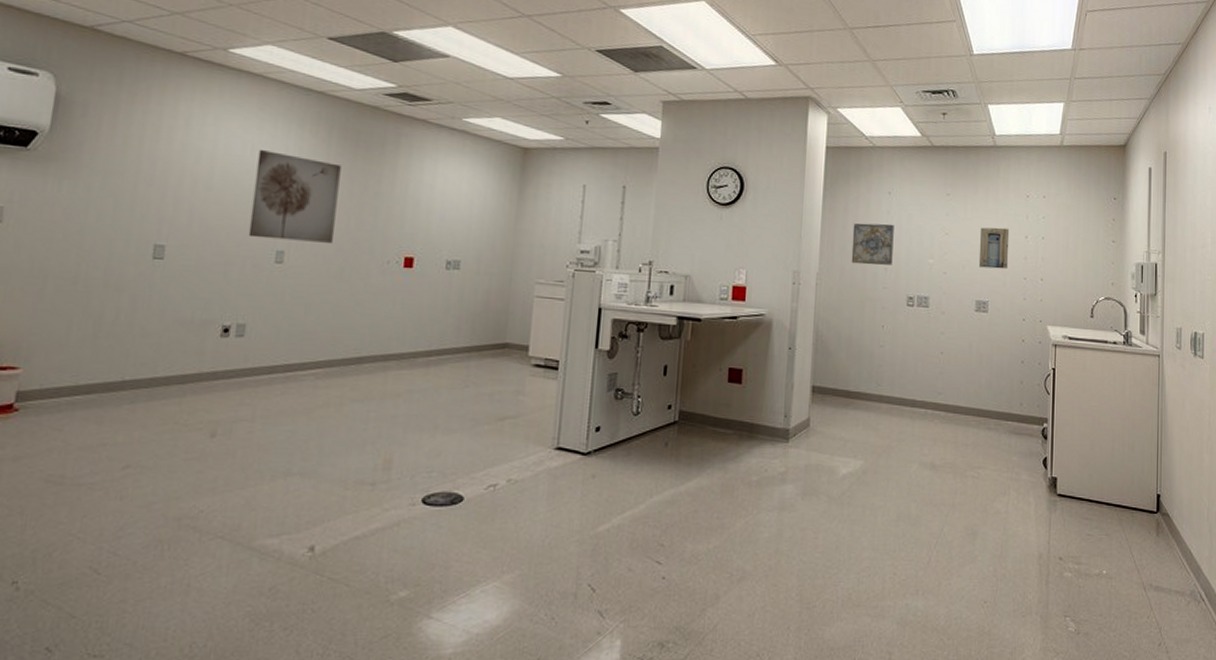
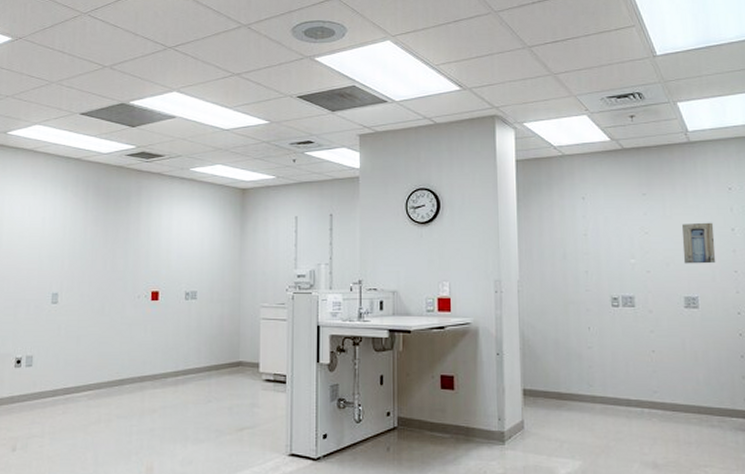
wall art: present [248,150,341,243] -> none [30,211,97,284]
wall art: present [851,223,894,265] -> none [549,228,593,269]

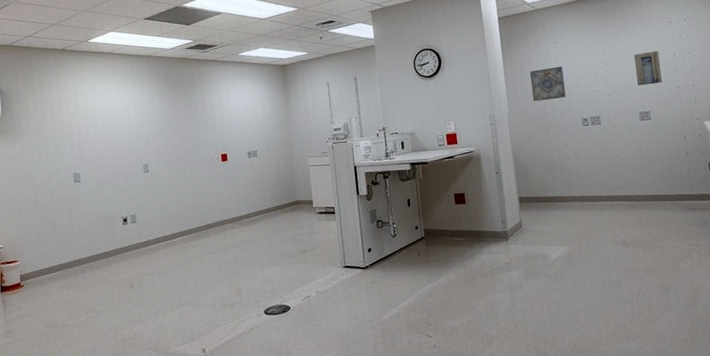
wall art: none [549,228,593,269] -> present [529,66,566,102]

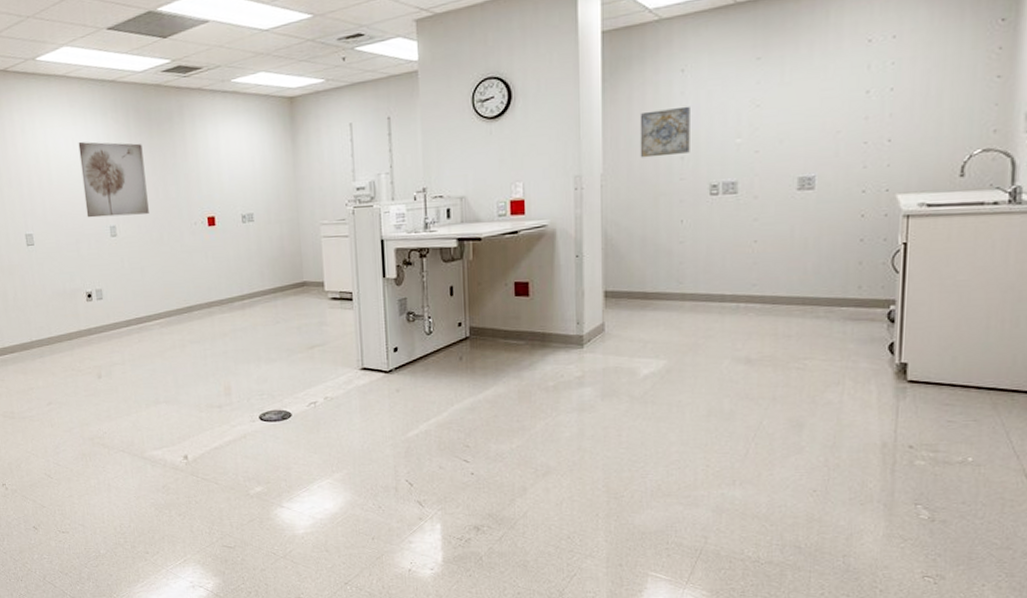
wall art: none [119,101,175,159] -> present [78,142,149,218]
wall art: present [633,50,663,86] -> none [801,85,844,139]

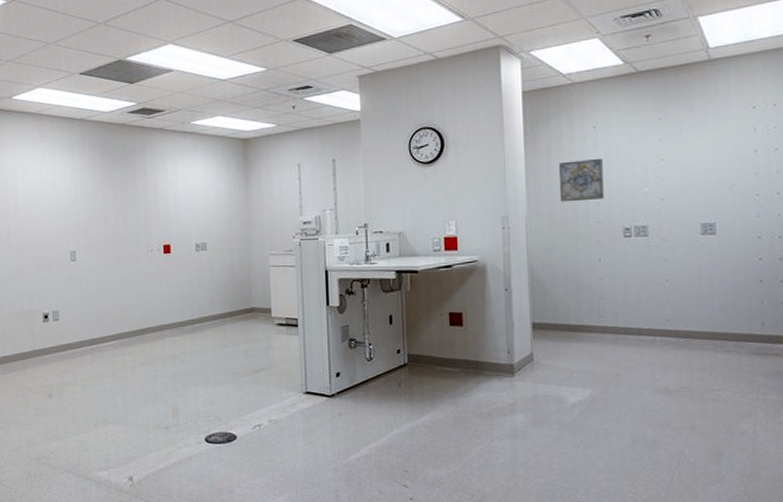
wall art: present [78,142,149,218] -> none [46,173,108,243]

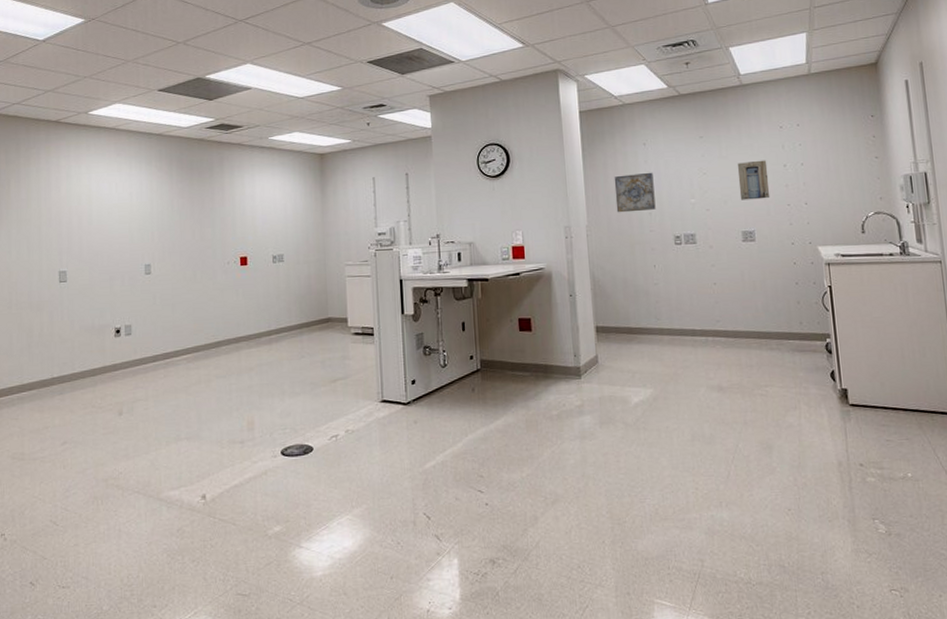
wall art: none [699,144,736,189] -> present [737,160,770,200]

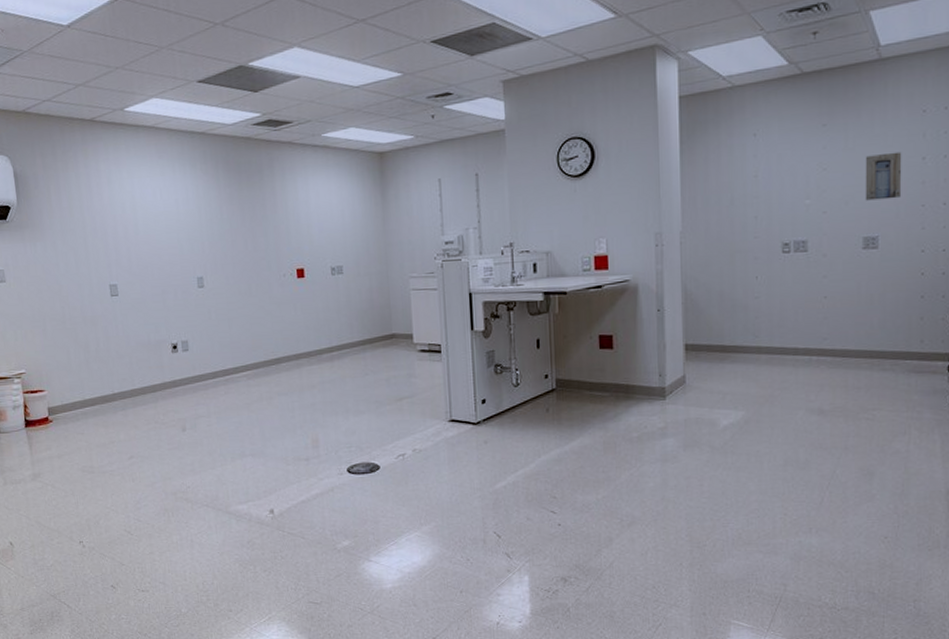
wall art: present [614,172,656,213] -> none [715,168,763,217]

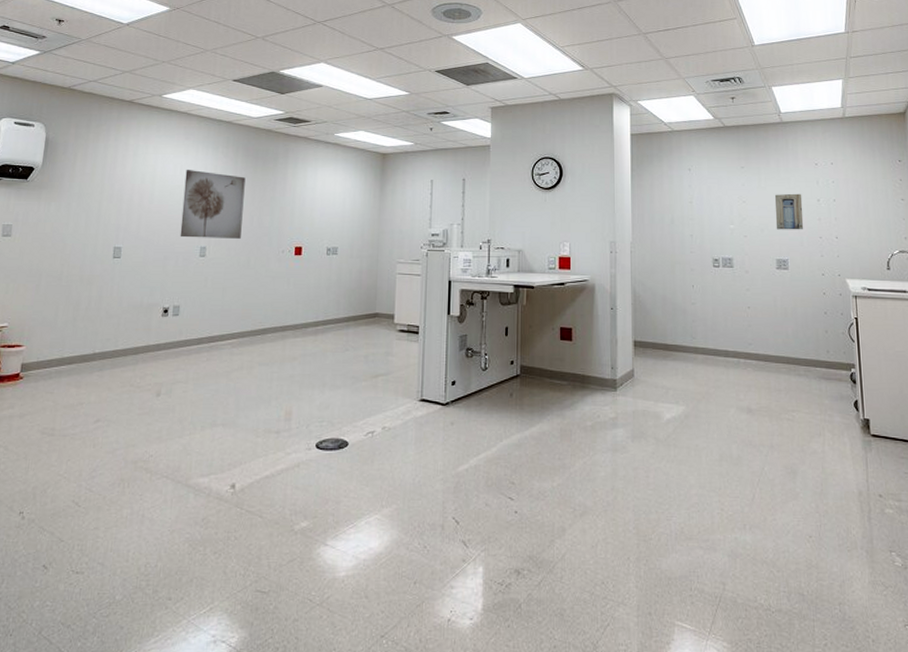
wall art: none [166,192,237,269] -> present [180,170,246,239]

